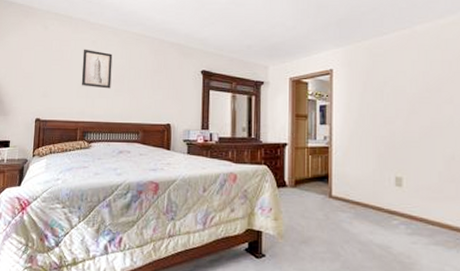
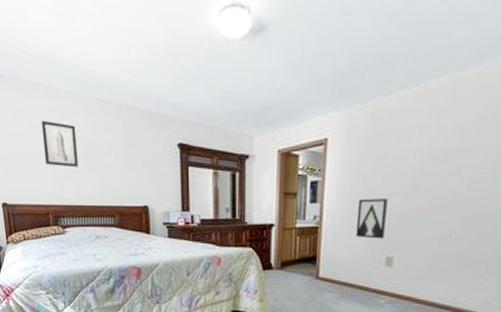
wall art: none [364,122,391,159] -> present [355,199,388,239]

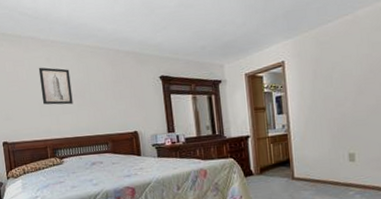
wall art: present [355,199,388,239] -> none [317,105,344,140]

